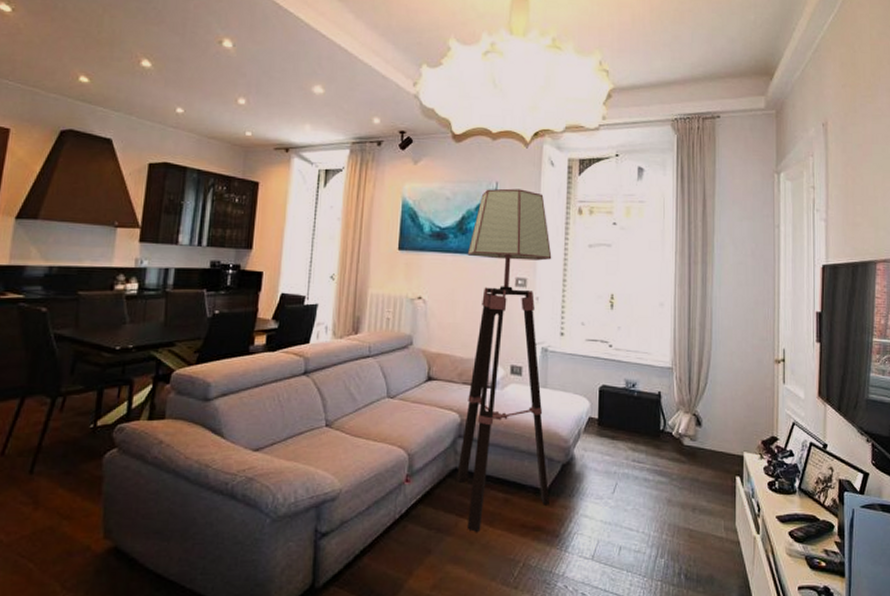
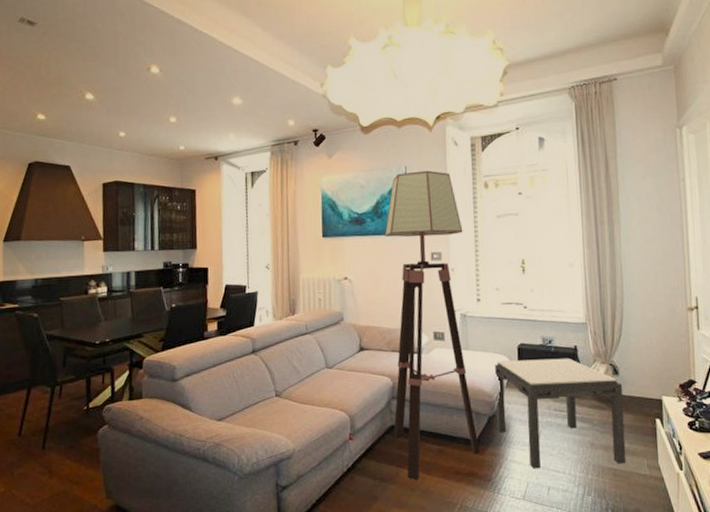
side table: none [569,403,705,526] -> present [494,358,627,469]

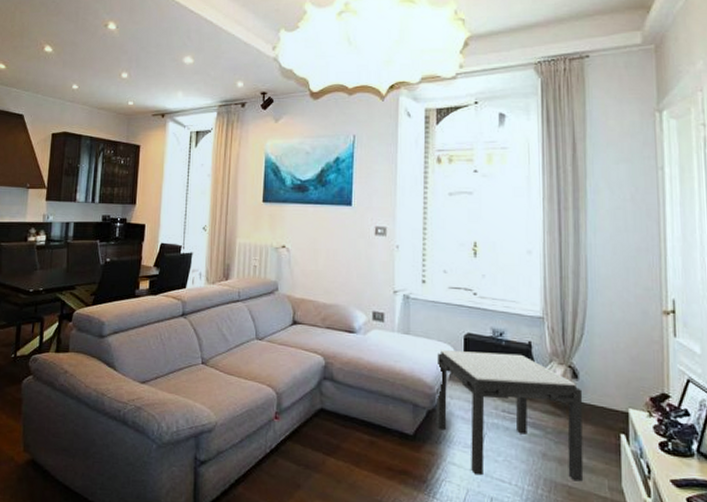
floor lamp: present [384,170,480,481] -> none [323,141,416,473]

